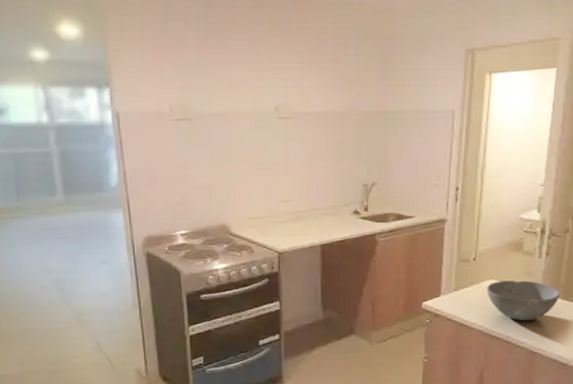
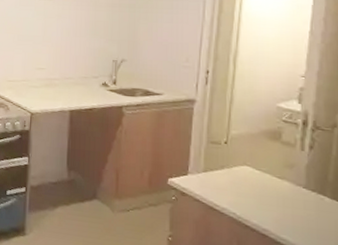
bowl: present [487,280,560,322] -> none [240,168,329,217]

